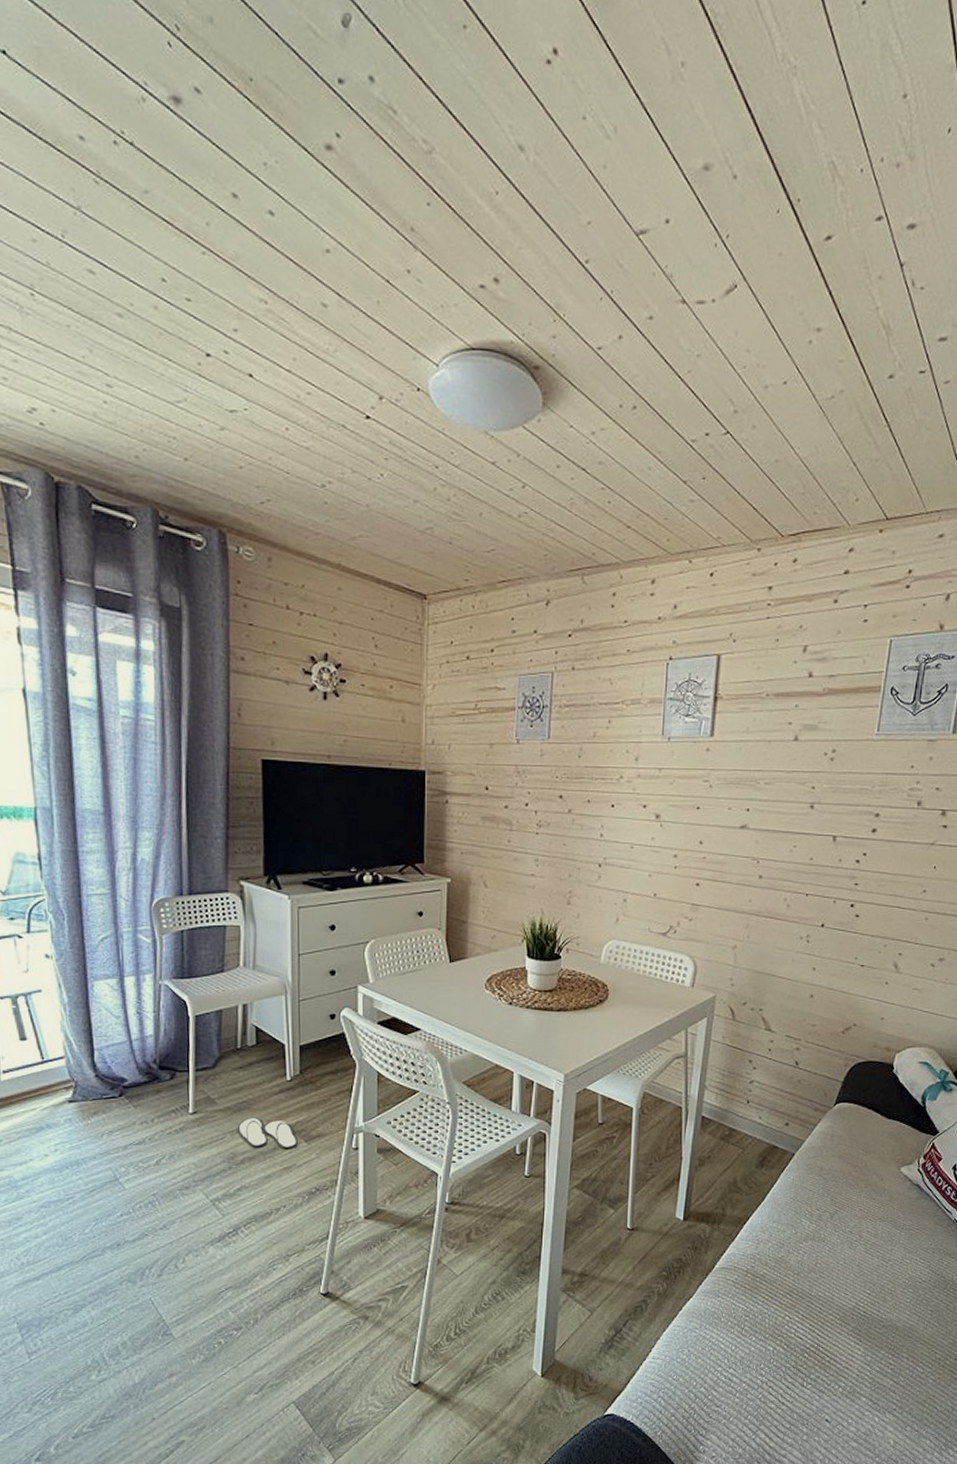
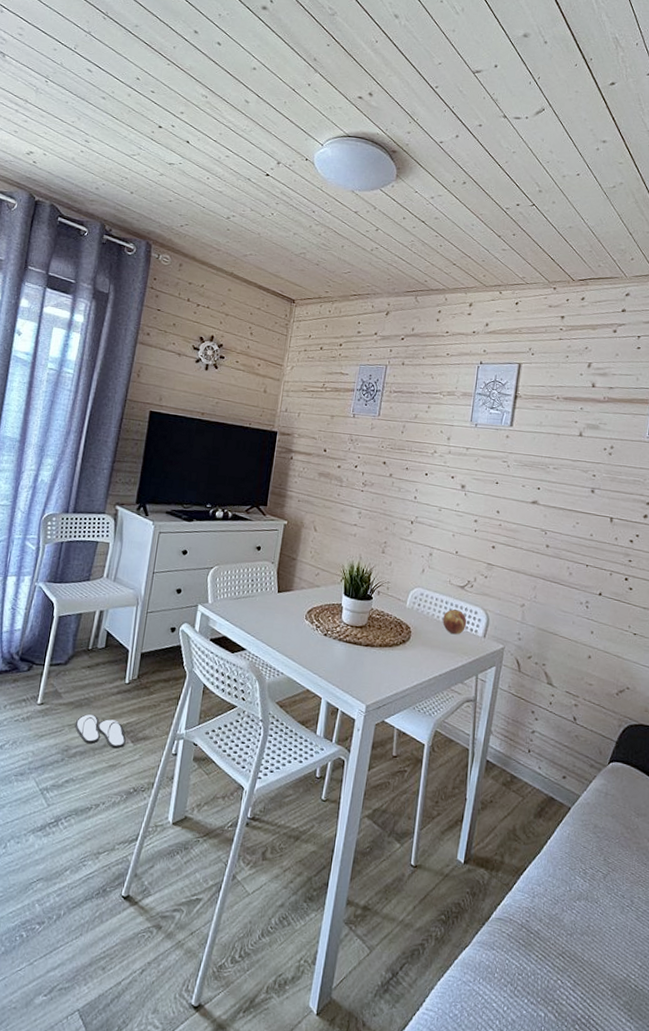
fruit: none [644,959,672,988] -> present [442,609,467,635]

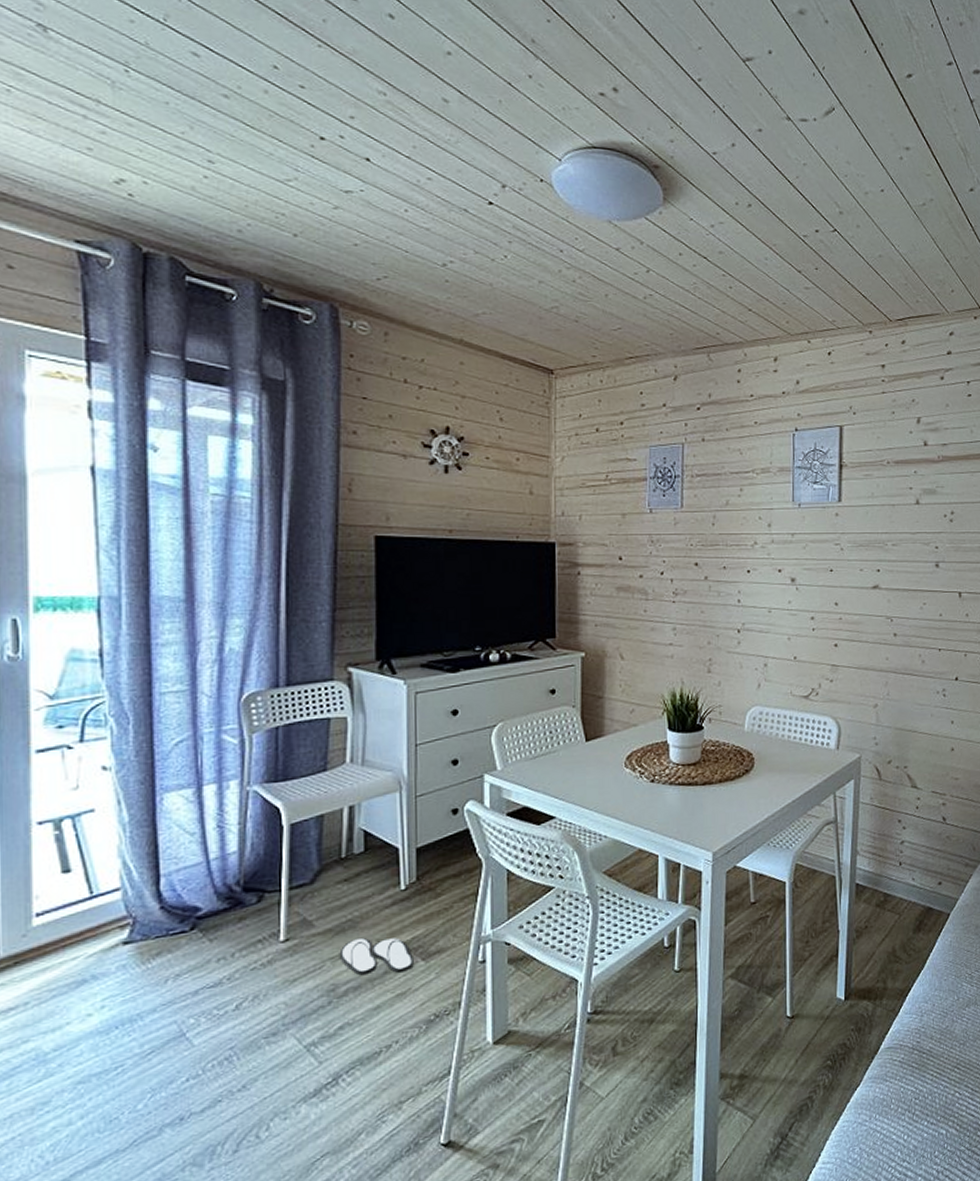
fruit: present [442,609,467,635] -> none [789,723,816,753]

